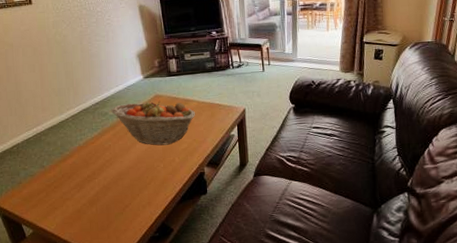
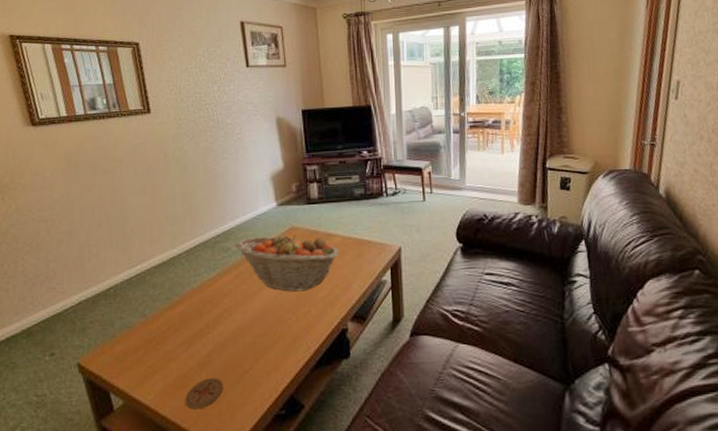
coaster: none [80,211,110,235] -> present [185,378,223,410]

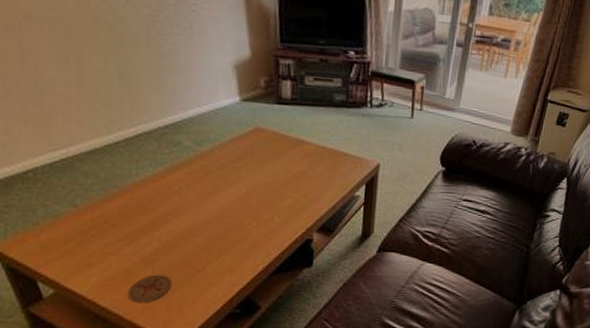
fruit basket: present [235,234,339,292] -> none [187,132,310,198]

